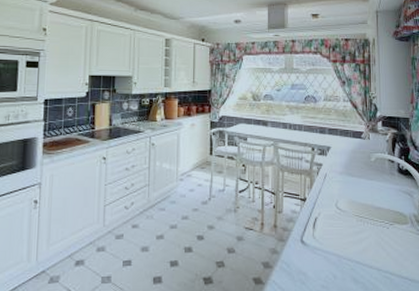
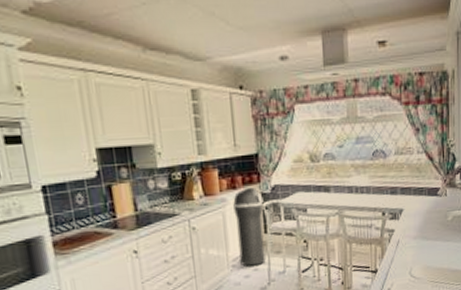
trash can: none [187,116,212,181] -> present [233,188,266,266]

